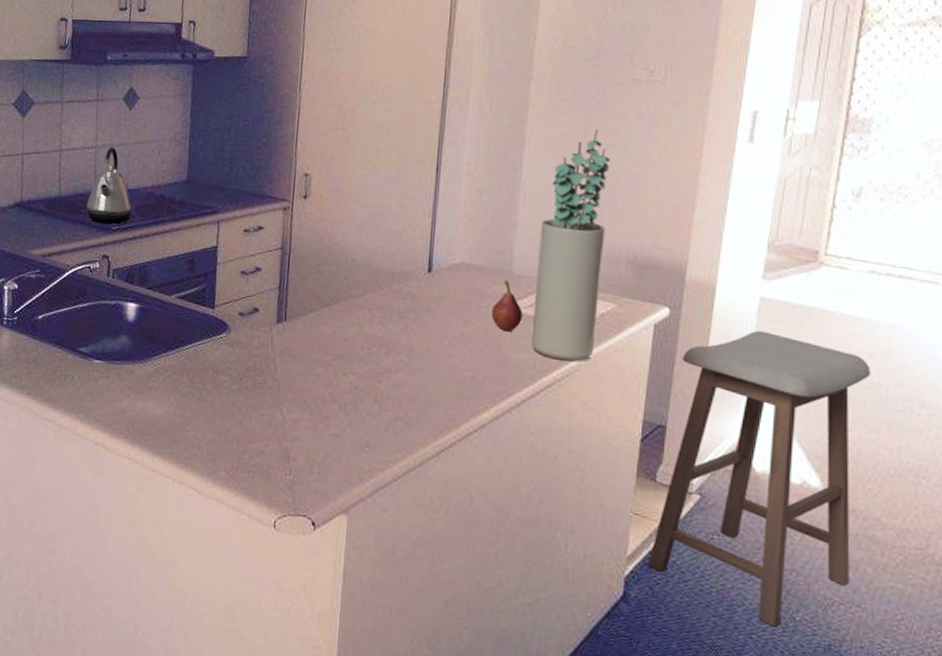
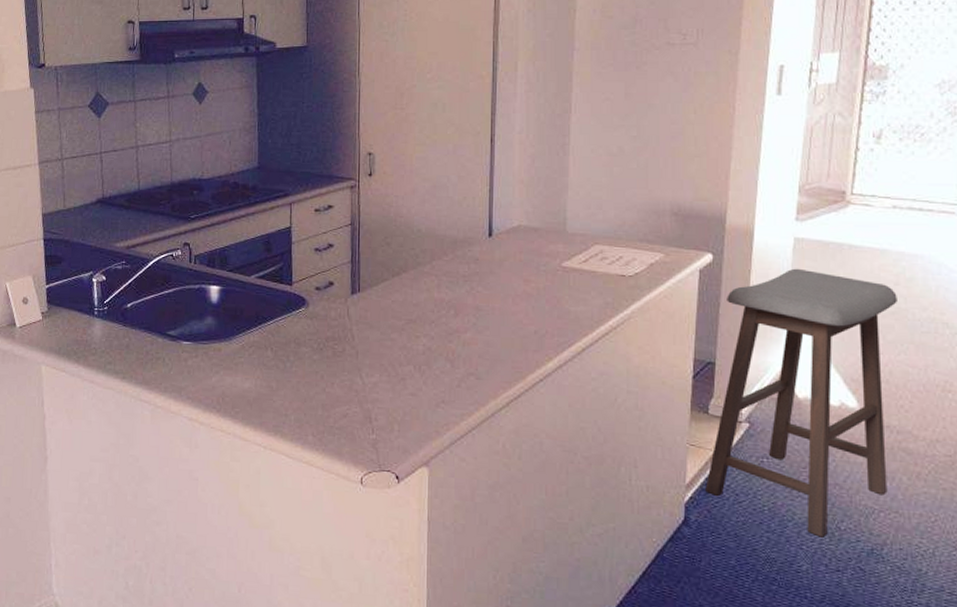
kettle: present [86,146,133,224] -> none [165,140,209,213]
fruit: present [491,280,523,331] -> none [550,239,578,285]
vase: present [532,128,610,362] -> none [588,91,651,310]

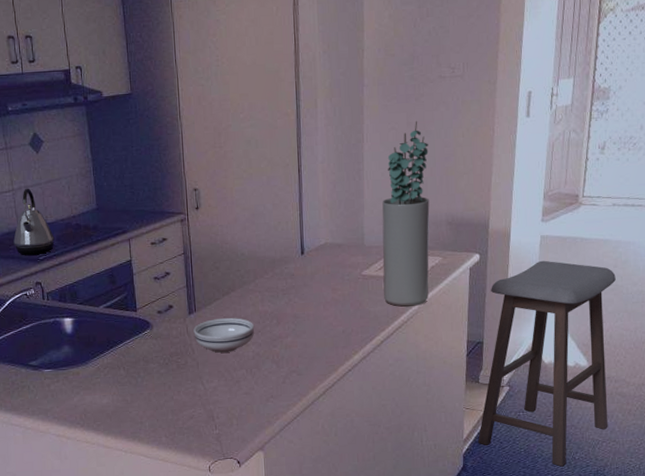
kettle: none [165,140,209,213] -> present [13,188,55,256]
bowl: none [355,302,428,343] -> present [193,317,255,353]
vase: none [588,91,651,310] -> present [381,120,430,307]

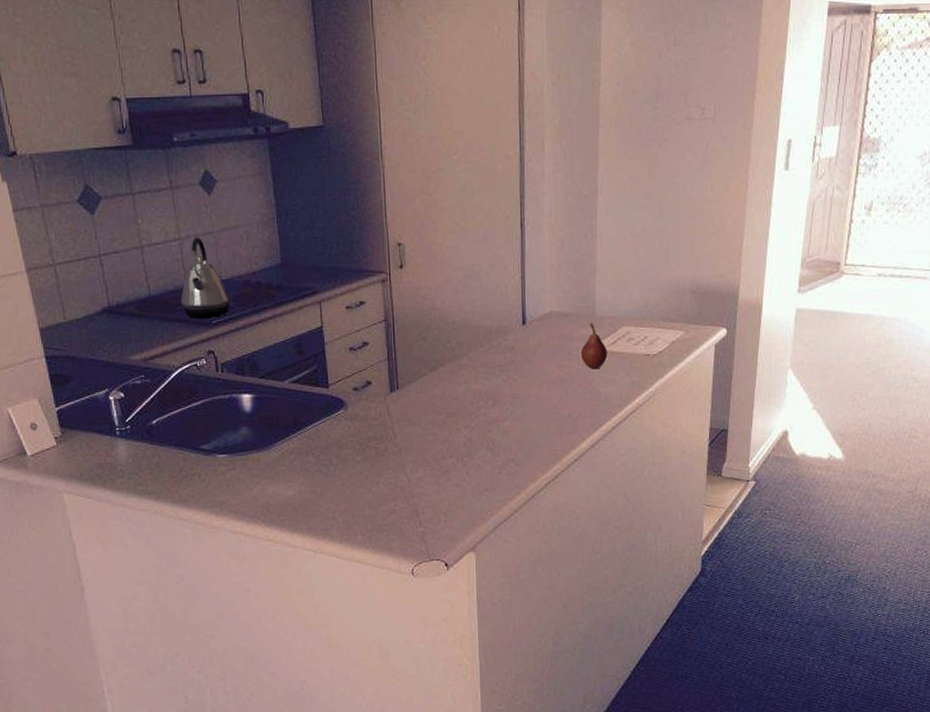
bowl: present [193,317,255,353] -> none [395,396,467,438]
fruit: none [352,252,375,291] -> present [581,323,607,368]
vase: present [381,120,430,307] -> none [616,169,672,388]
bar stool: present [478,260,616,467] -> none [719,337,878,572]

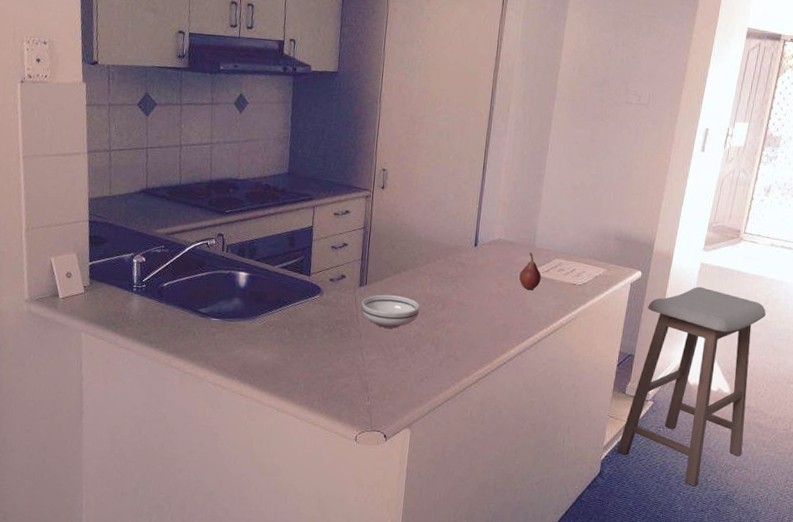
kettle: present [180,237,231,319] -> none [203,143,244,208]
bowl: none [395,396,467,438] -> present [361,294,420,329]
bar stool: none [719,337,878,572] -> present [617,286,766,487]

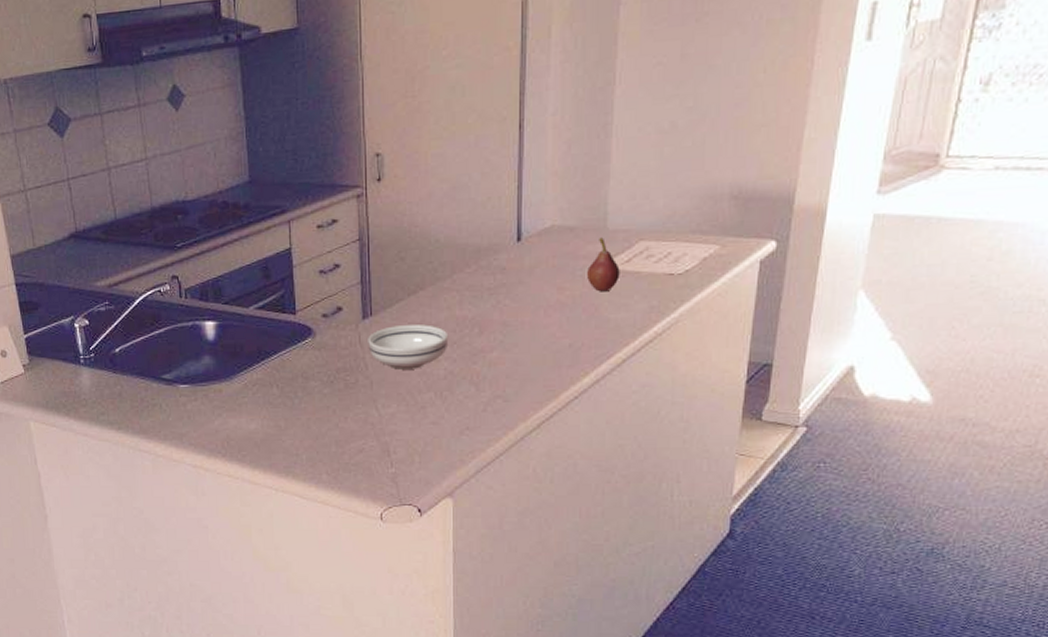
bar stool: present [617,286,766,487] -> none [754,250,989,541]

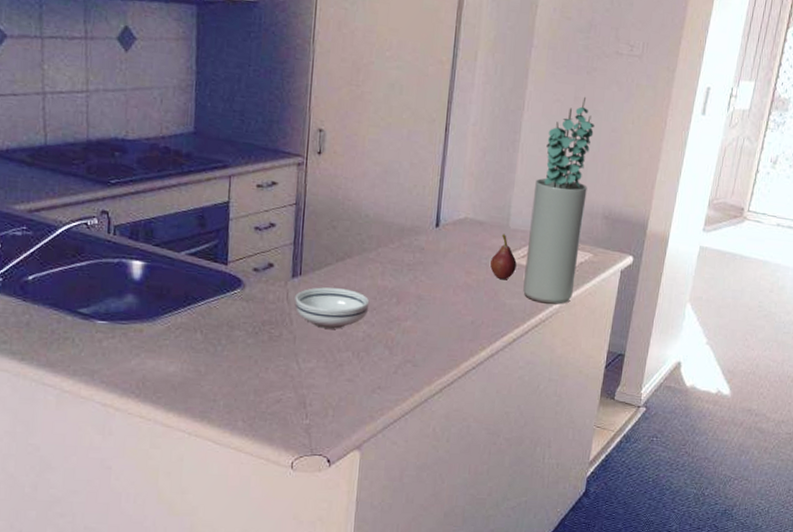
vase: none [631,51,711,313] -> present [523,96,594,304]

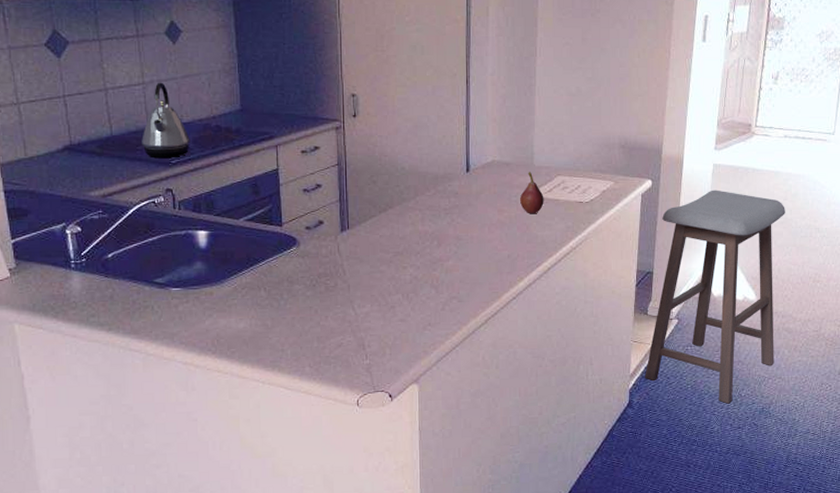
kettle: none [79,91,134,177] -> present [142,82,190,159]
bowl: present [294,287,370,329] -> none [345,236,413,275]
vase: present [523,96,594,304] -> none [552,37,603,232]
bar stool: none [605,273,770,502] -> present [645,190,785,404]

